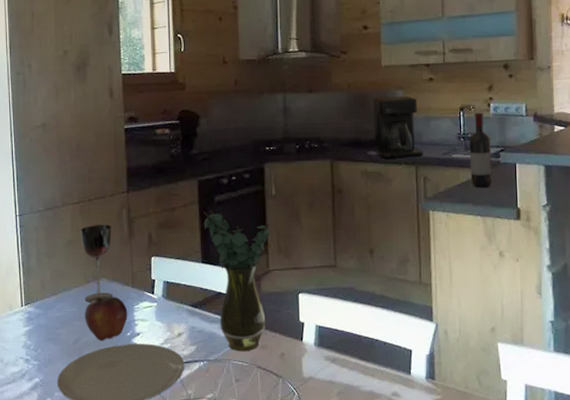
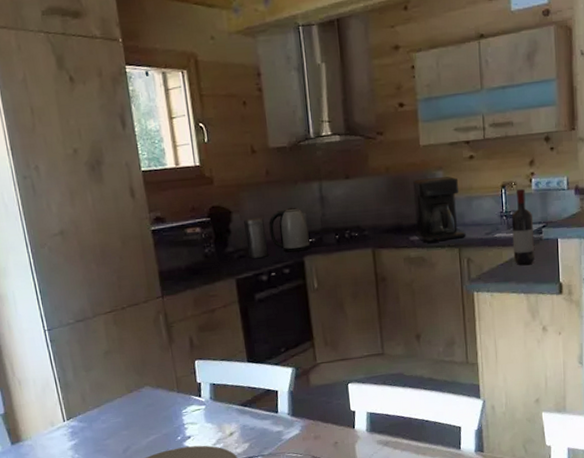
wineglass: present [80,225,113,302] -> none [116,332,159,411]
fruit: present [85,296,128,341] -> none [131,403,177,447]
vase: present [203,210,270,352] -> none [244,308,318,444]
canister: none [209,123,231,161] -> present [243,217,269,259]
kettle: none [233,115,271,158] -> present [268,207,310,253]

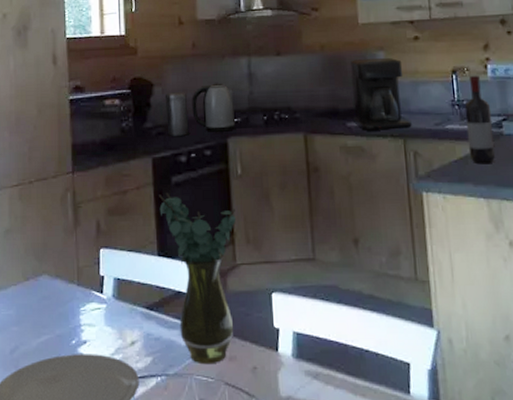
vase: none [244,308,318,444] -> present [159,193,236,365]

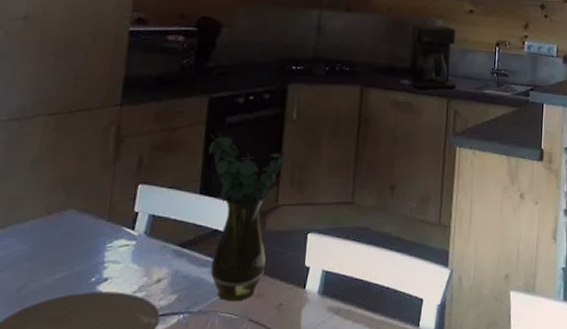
canister: present [164,92,189,136] -> none [228,35,254,78]
kettle: present [192,83,235,132] -> none [257,30,301,78]
wine bottle: present [464,75,495,163] -> none [499,49,523,125]

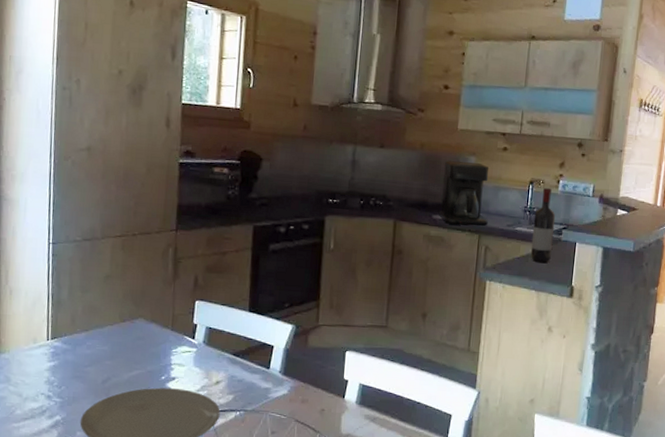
vase: present [208,132,285,302] -> none [255,258,324,405]
wine bottle: none [499,49,523,125] -> present [530,187,556,263]

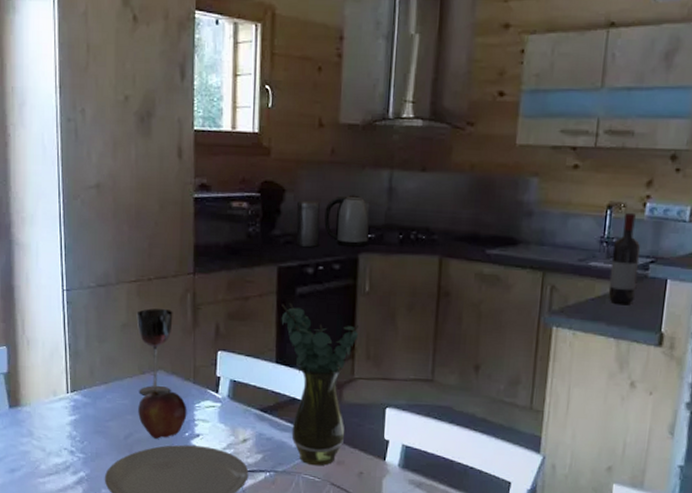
fruit: none [117,336,165,382] -> present [138,390,187,439]
wineglass: none [118,261,155,342] -> present [136,308,173,396]
vase: none [255,258,324,405] -> present [281,303,359,466]
canister: none [270,168,293,209] -> present [296,200,320,247]
kettle: none [296,165,336,210] -> present [324,194,370,247]
coffee maker: present [439,161,490,227] -> none [494,184,556,262]

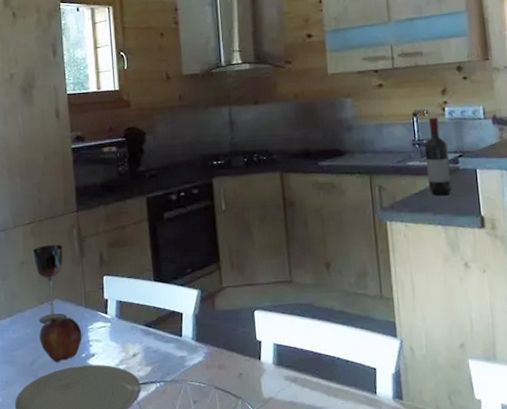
vase: present [281,303,359,466] -> none [153,227,222,372]
canister: present [296,200,320,247] -> none [156,139,178,178]
kettle: present [324,194,370,247] -> none [180,130,219,174]

